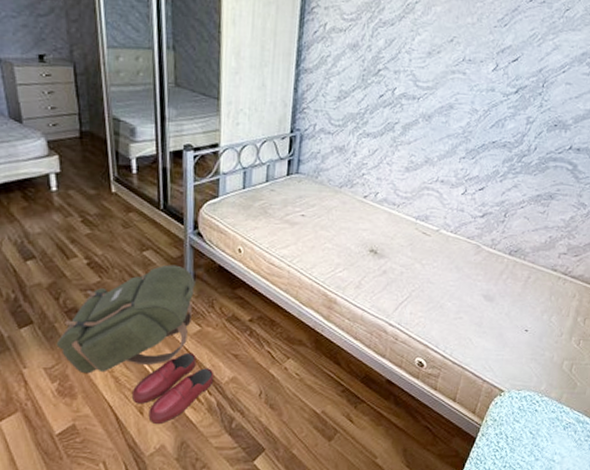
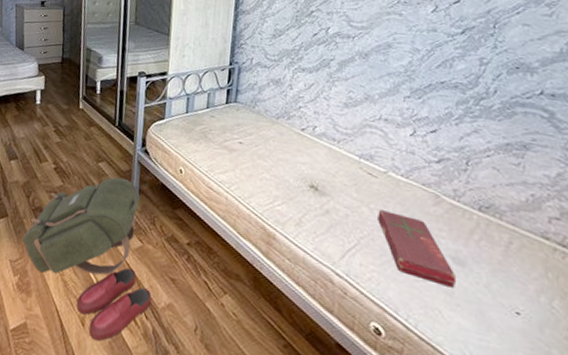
book: none [428,264,486,320] -> present [378,210,457,288]

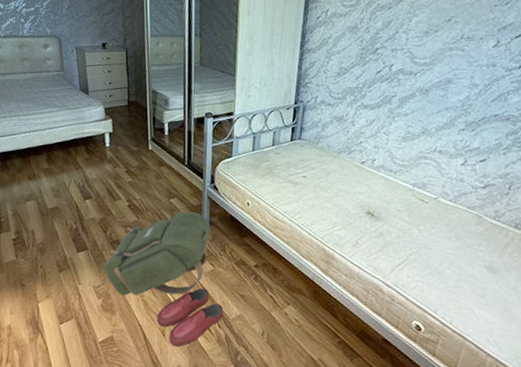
book: present [378,210,457,288] -> none [425,231,489,291]

